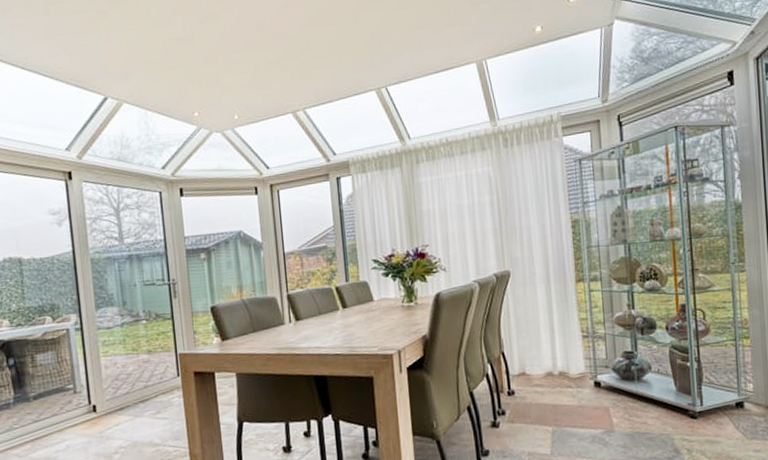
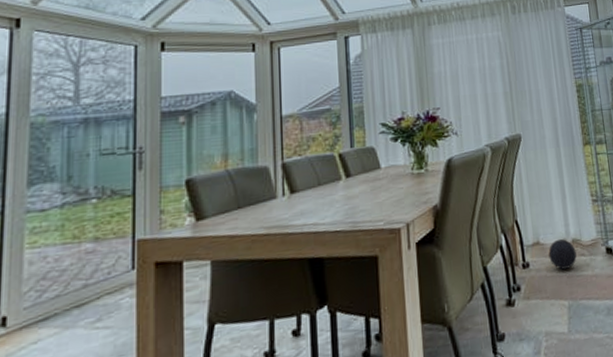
decorative ball: none [534,371,563,399] -> present [548,239,577,270]

